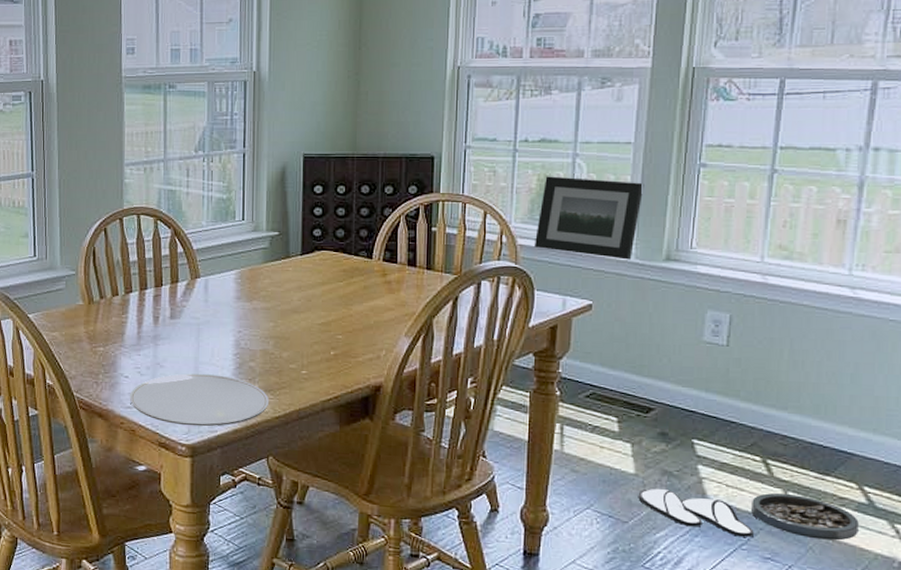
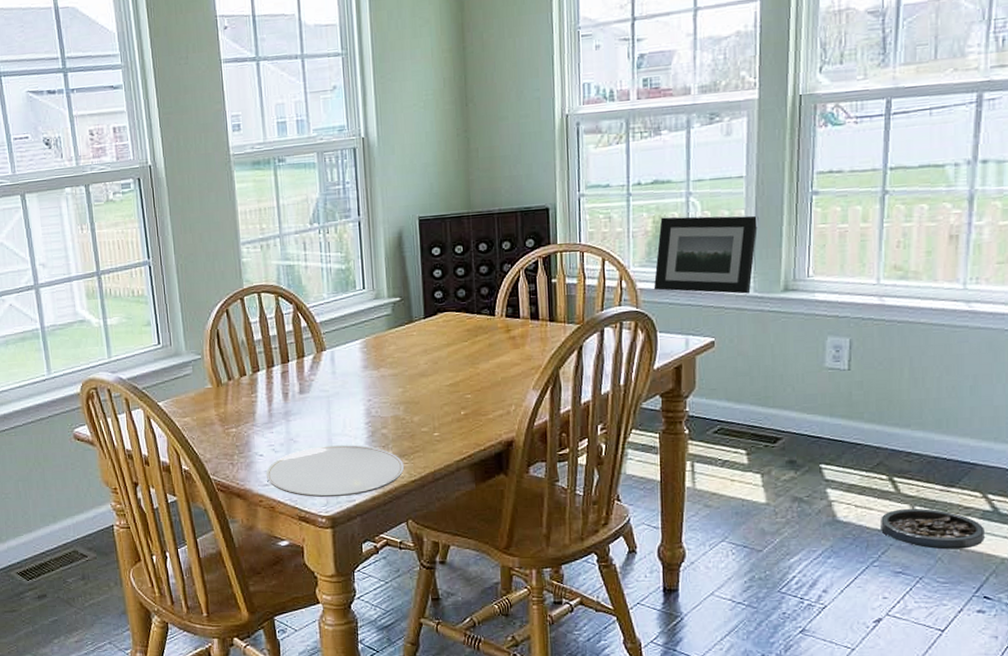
slippers: present [638,488,754,537] -> none [770,515,884,554]

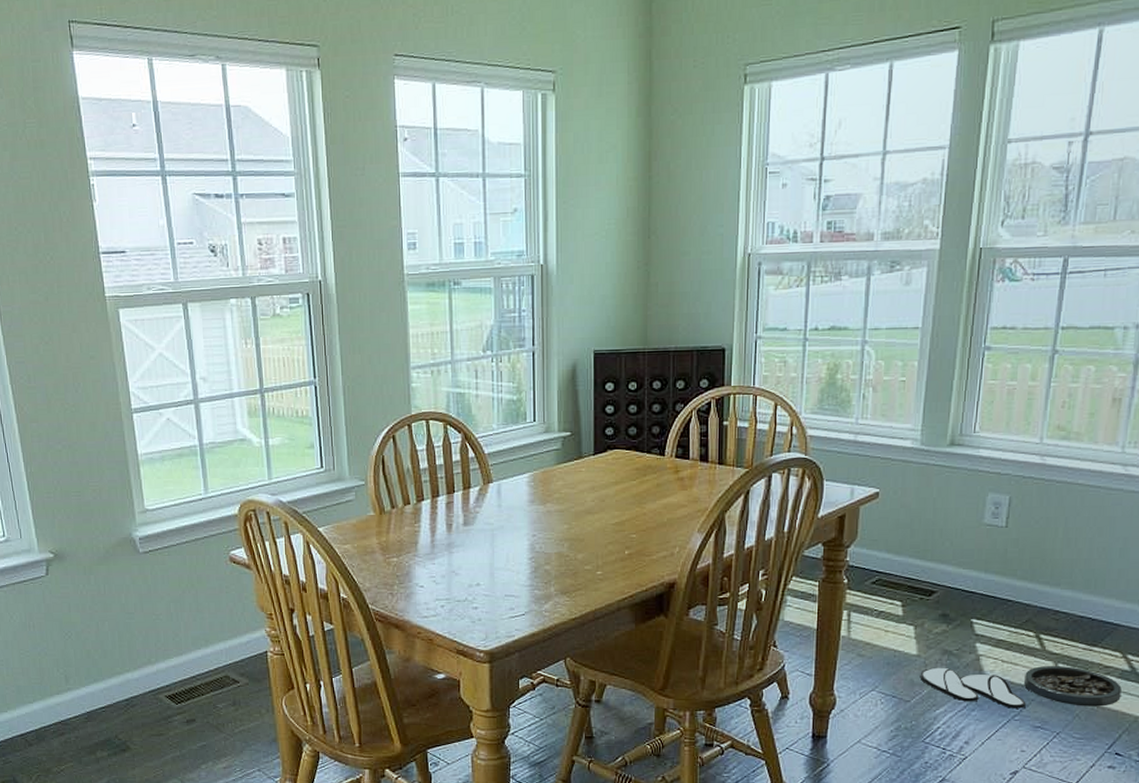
plate: present [265,445,405,498] -> none [425,580,566,632]
picture frame: present [653,215,759,294] -> none [823,364,931,447]
slippers: none [770,515,884,554] -> present [920,667,1026,709]

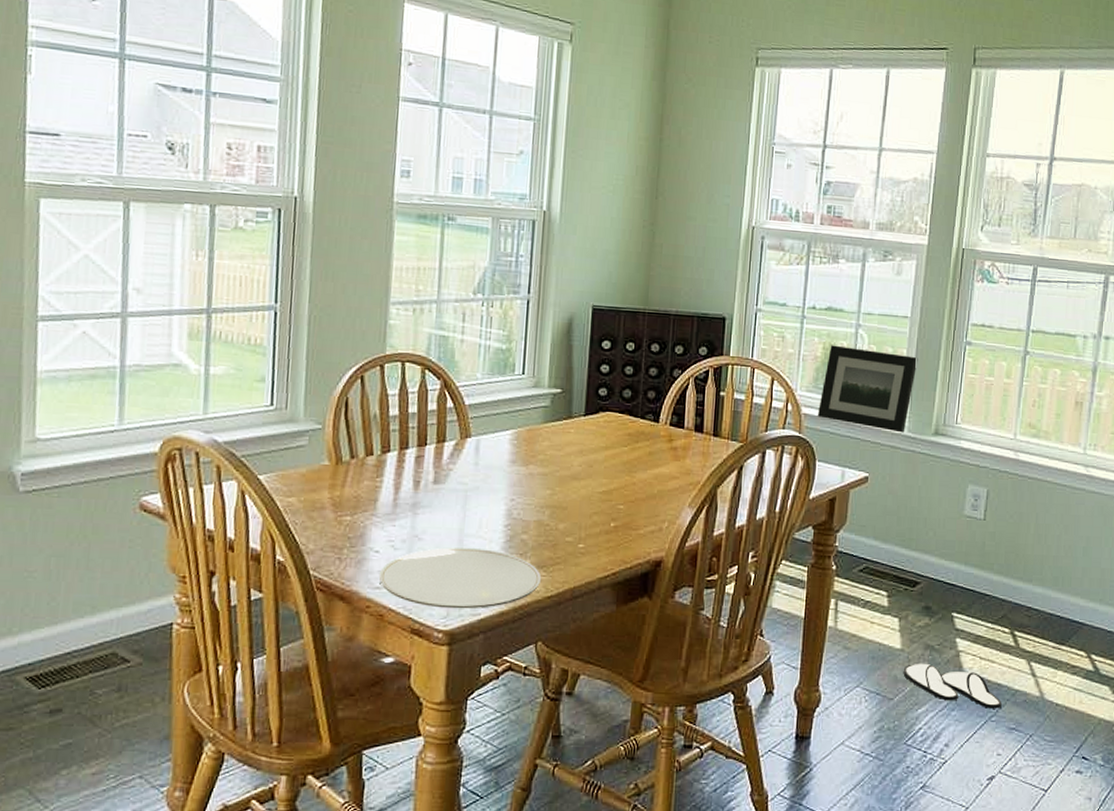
plate: none [425,580,566,632] -> present [378,547,542,609]
picture frame: none [823,364,931,447] -> present [817,345,918,433]
pet bowl: present [1024,666,1122,707] -> none [1000,664,1087,708]

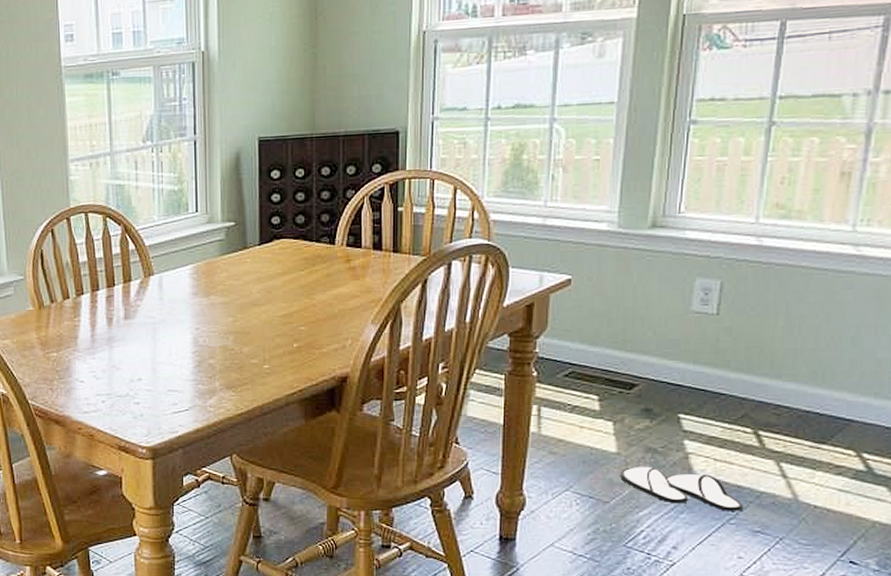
plate: present [378,547,542,609] -> none [86,374,231,428]
picture frame: present [817,345,918,433] -> none [508,144,629,230]

